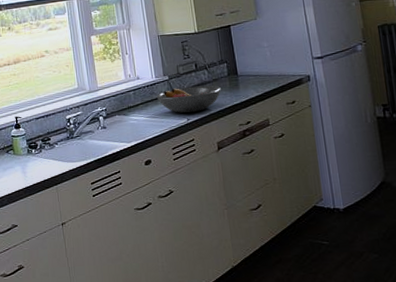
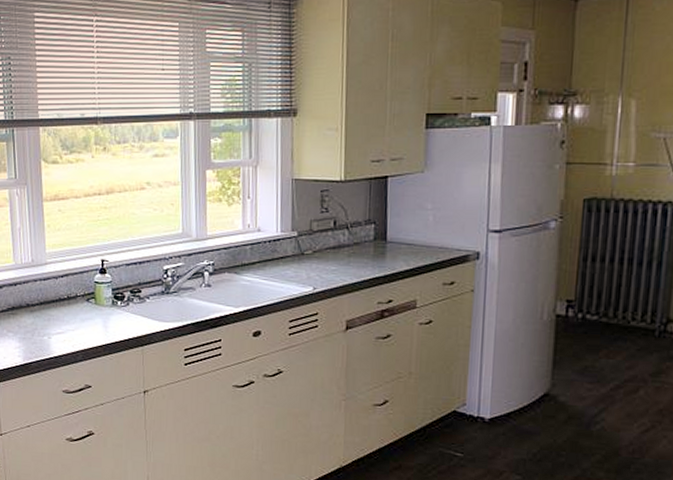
fruit bowl: present [156,85,222,113] -> none [278,248,363,280]

